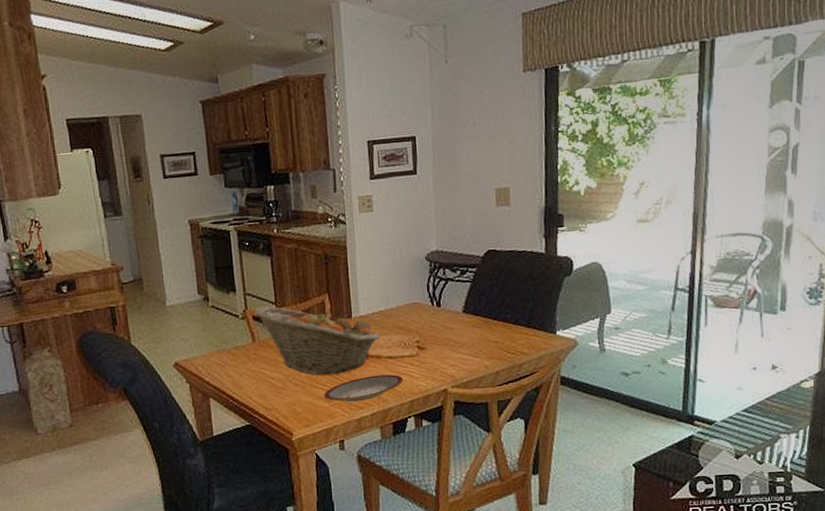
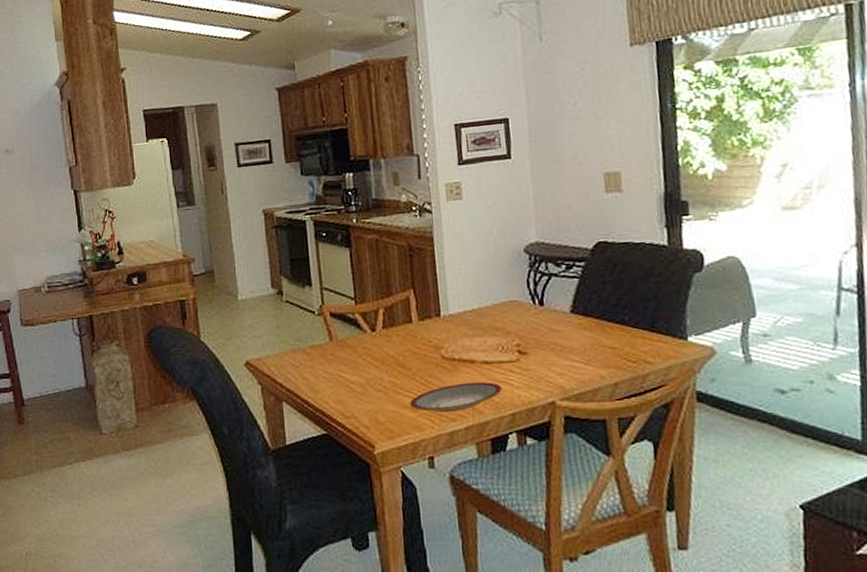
fruit basket: present [255,306,380,376] -> none [333,302,473,381]

